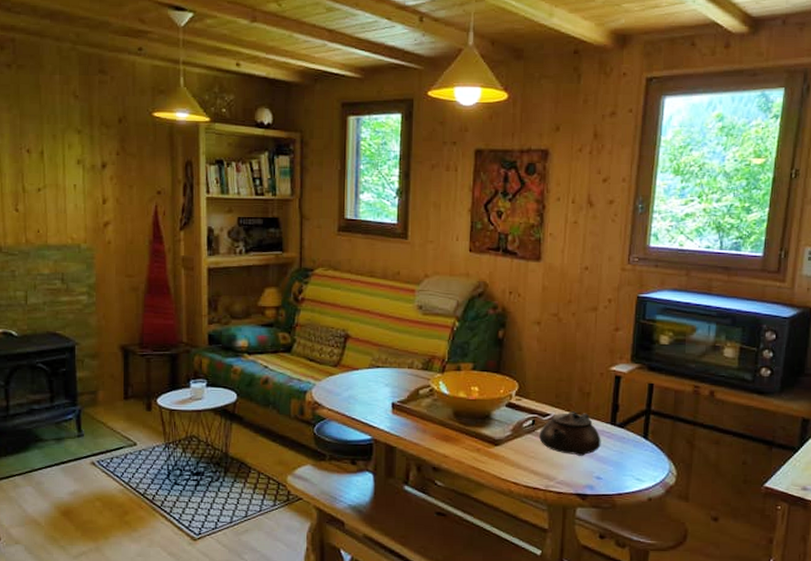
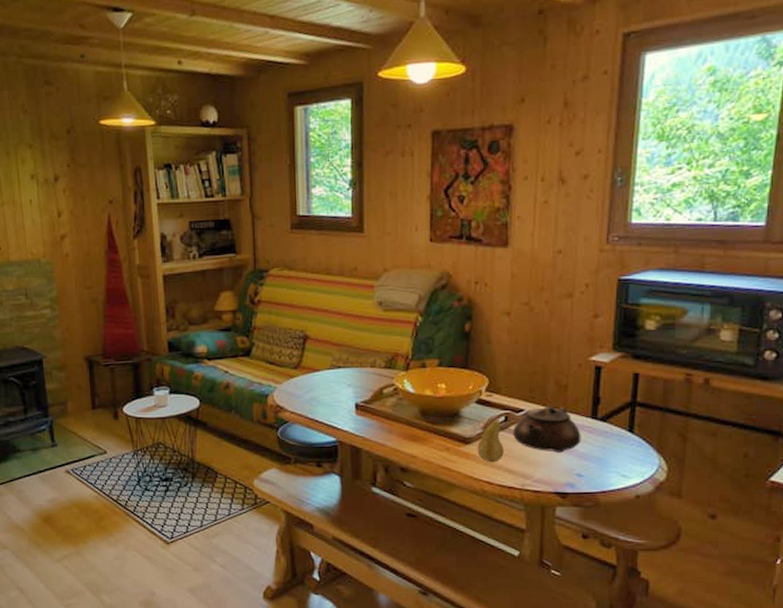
fruit: none [506,423,531,464] -> present [477,419,504,463]

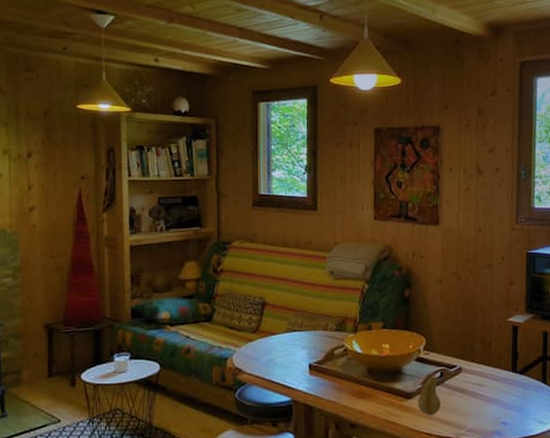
teapot: present [513,406,581,453] -> none [448,362,505,404]

